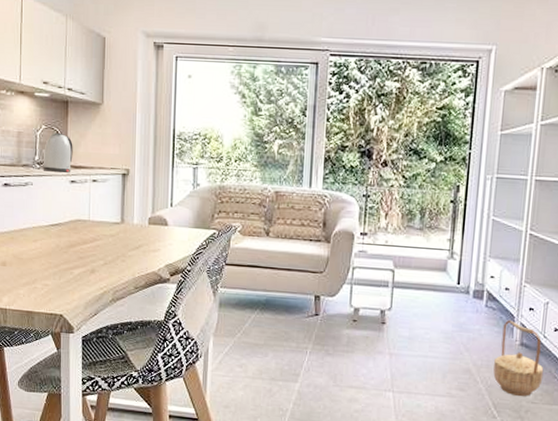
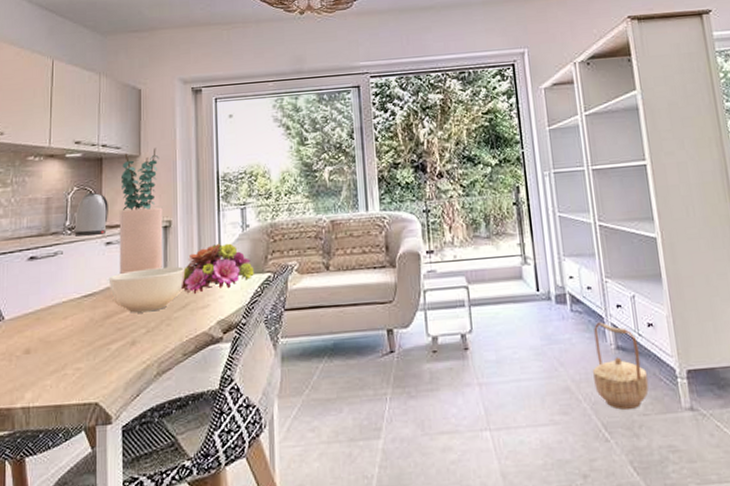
bowl: none [72,209,140,248] -> present [108,266,186,313]
vase: none [82,98,122,212] -> present [119,147,163,275]
flower bouquet: none [135,196,201,239] -> present [180,243,254,295]

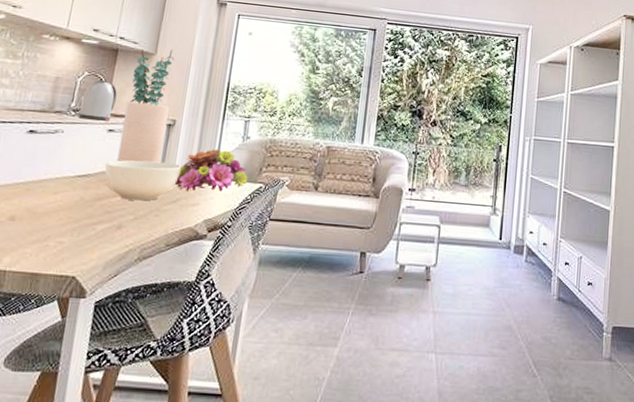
basket: present [593,322,649,410] -> none [533,274,580,352]

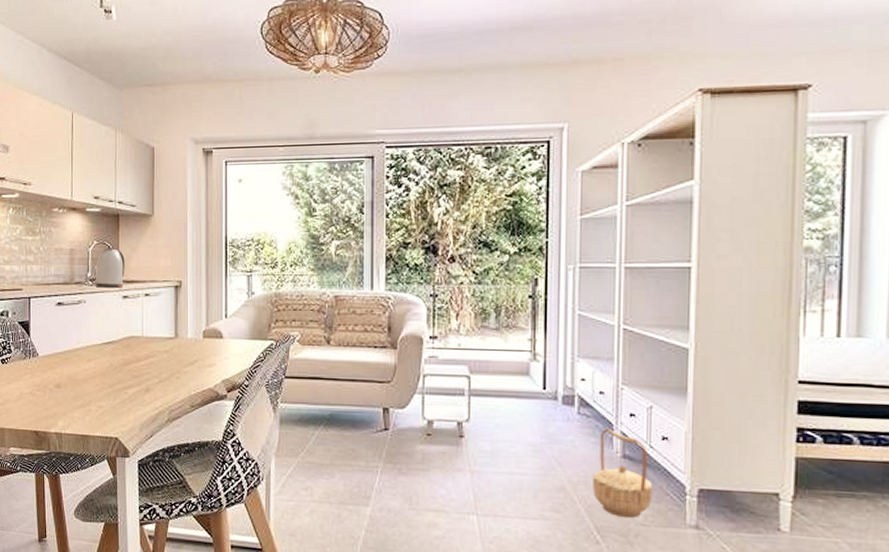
bowl: present [104,160,182,201] -> none [125,324,194,364]
vase: present [116,49,175,163] -> none [134,208,174,328]
flower bouquet: present [174,148,248,192] -> none [189,307,257,353]
basket: none [533,274,580,352] -> present [593,428,653,518]

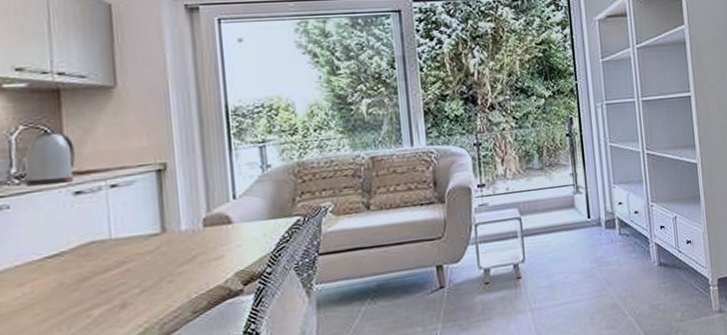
basket: present [593,428,653,518] -> none [638,242,686,319]

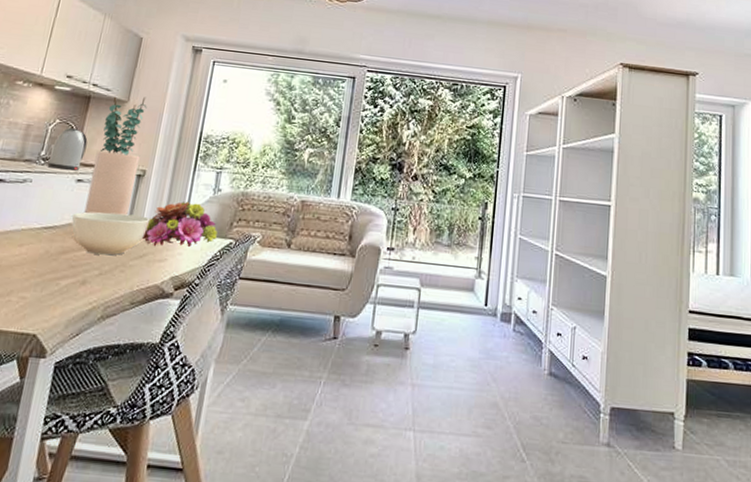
bowl: none [81,215,190,273] -> present [71,211,151,256]
vase: none [89,76,158,230] -> present [84,96,147,216]
flower bouquet: none [184,186,279,246] -> present [141,201,218,248]

